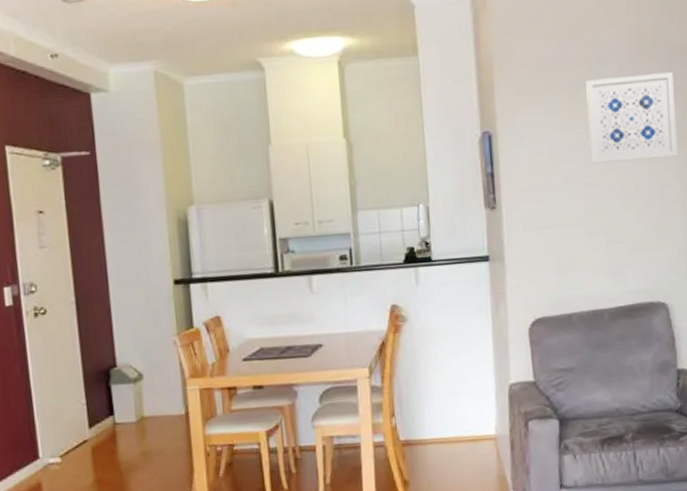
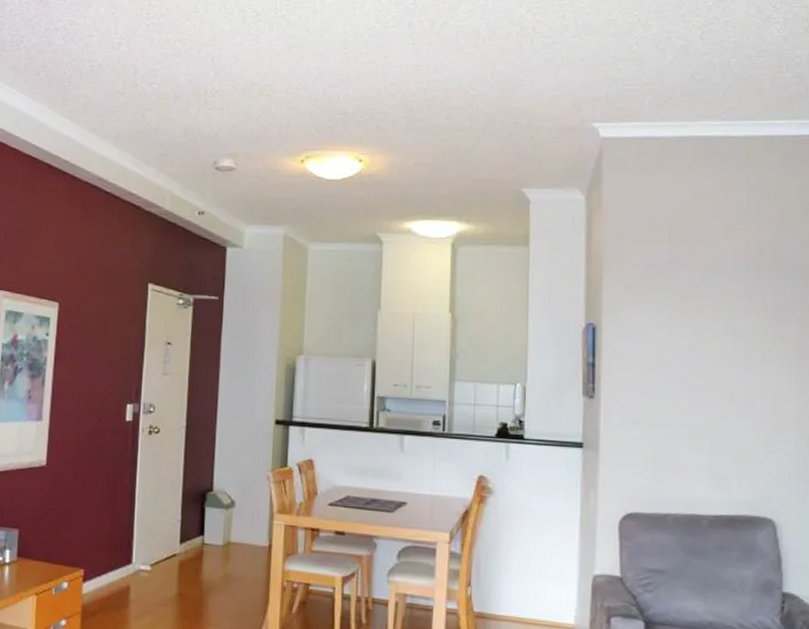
wall art: present [586,72,677,164] -> none [697,286,794,372]

